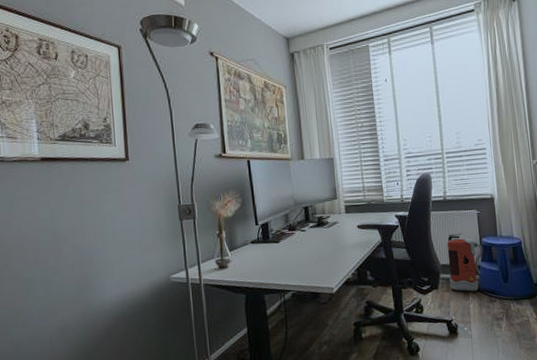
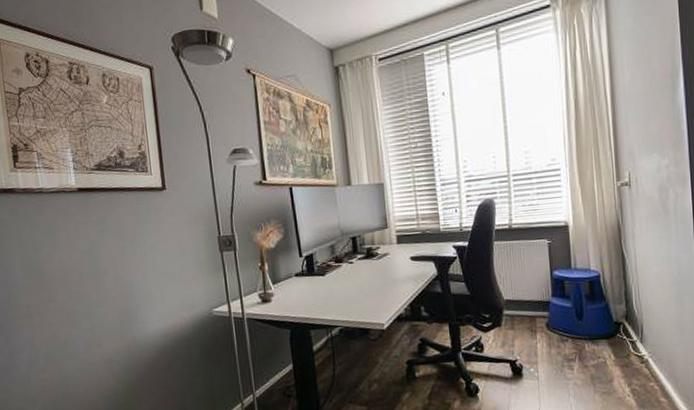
fire extinguisher: present [446,233,483,292] -> none [511,265,554,330]

